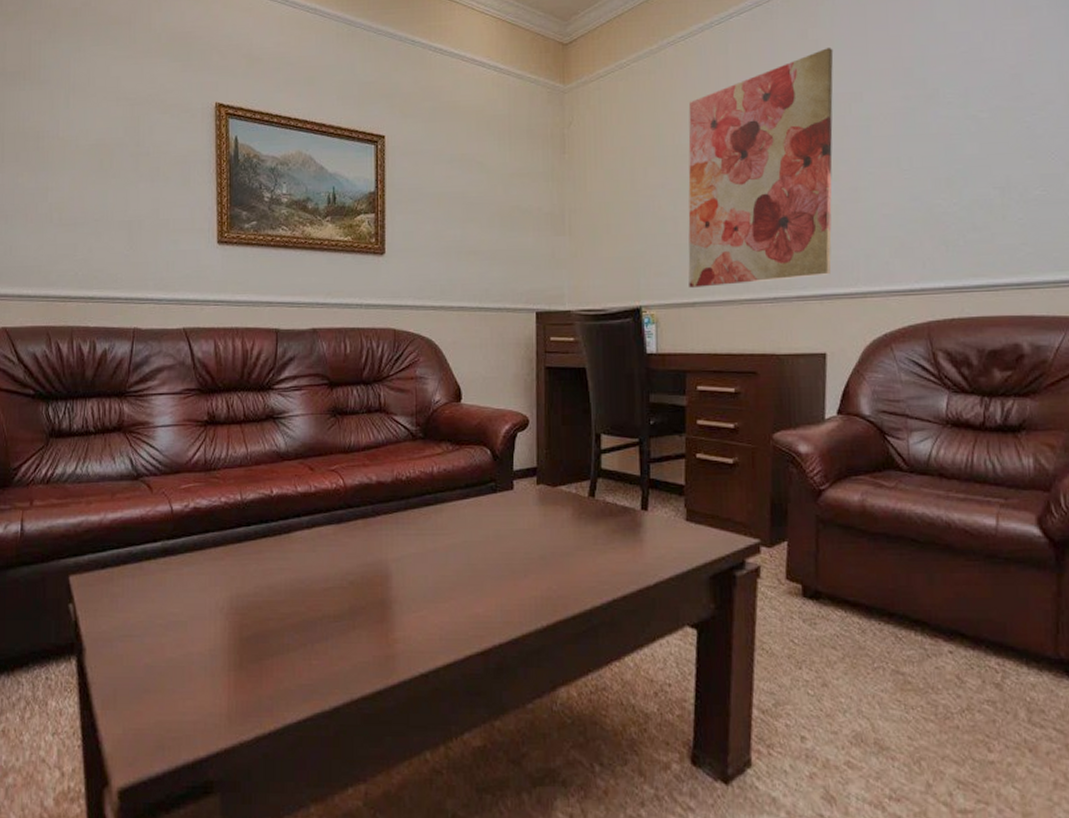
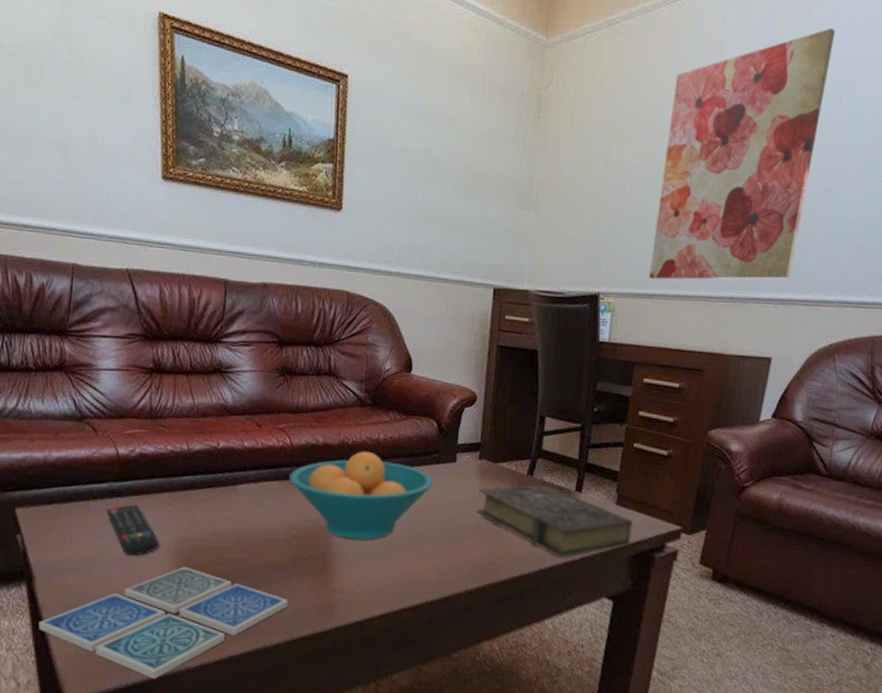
drink coaster: none [87,625,348,757] -> present [39,566,289,679]
remote control: none [160,562,213,618] -> present [107,504,160,556]
fruit bowl: none [344,486,492,582] -> present [290,451,434,540]
book: none [539,505,707,585] -> present [476,484,633,558]

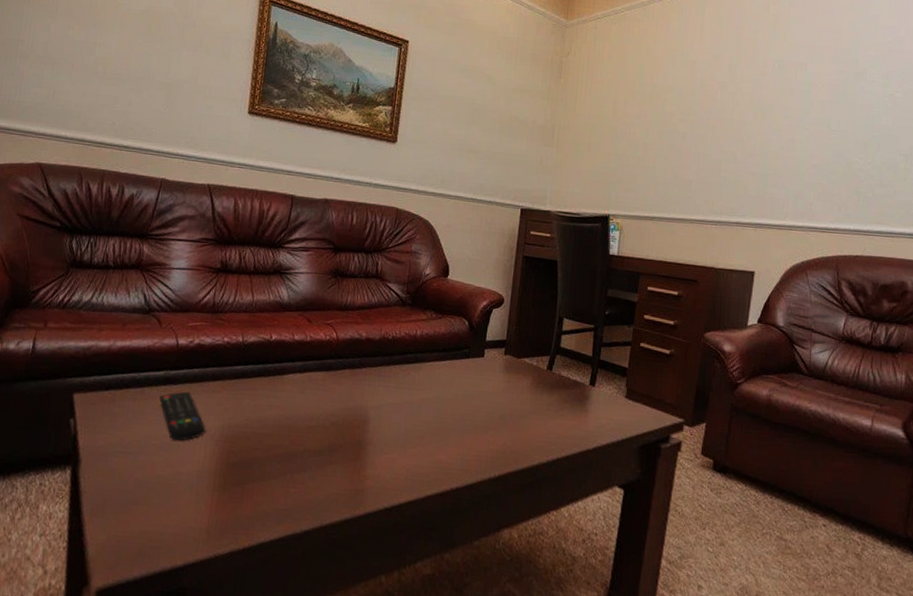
drink coaster: present [39,566,289,679] -> none [76,451,322,567]
fruit bowl: present [290,451,434,540] -> none [333,345,463,429]
book: present [476,484,633,558] -> none [501,378,641,448]
wall art: present [649,28,836,280] -> none [650,22,789,208]

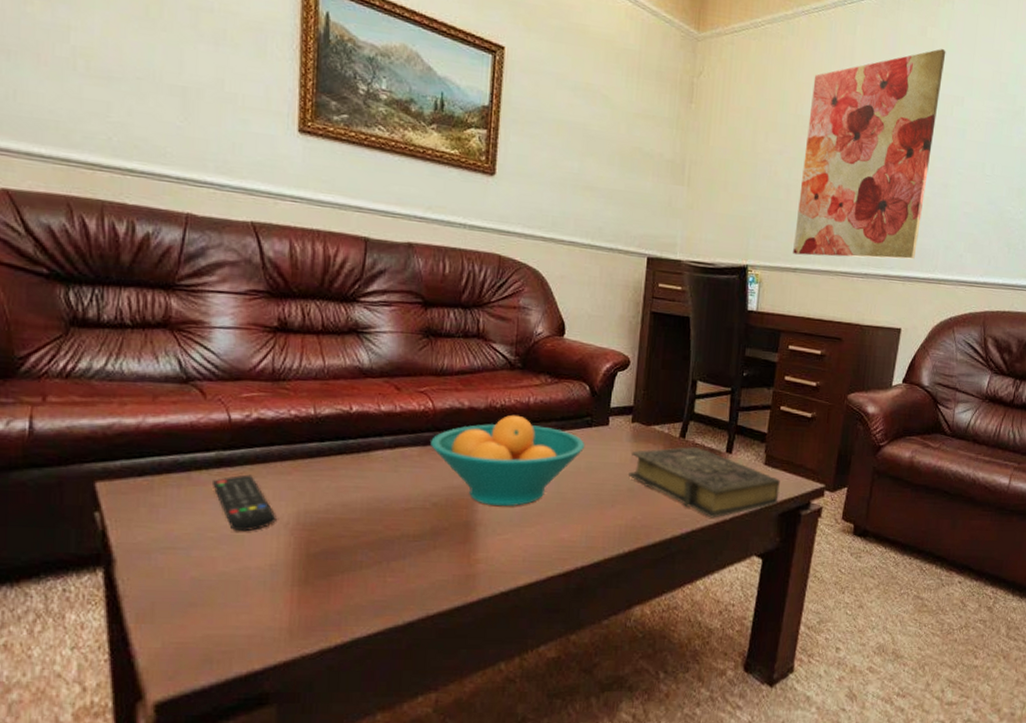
fruit bowl: none [333,345,463,429] -> present [431,414,586,507]
book: none [501,378,641,448] -> present [629,446,780,518]
wall art: none [650,22,789,208] -> present [793,49,946,260]

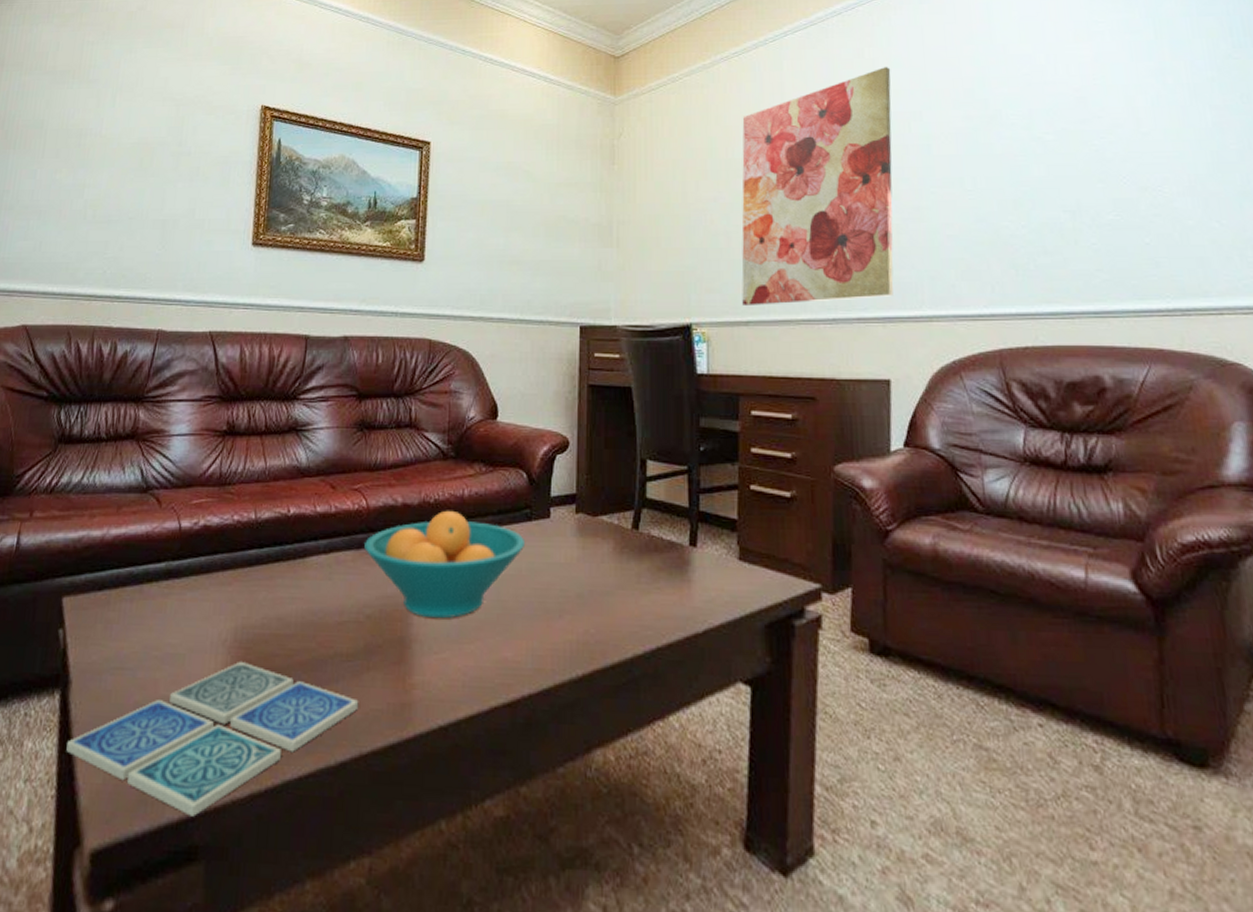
drink coaster: none [117,541,426,670] -> present [66,661,359,817]
remote control: present [213,474,276,532] -> none [161,586,216,650]
book: present [629,446,780,518] -> none [576,539,762,631]

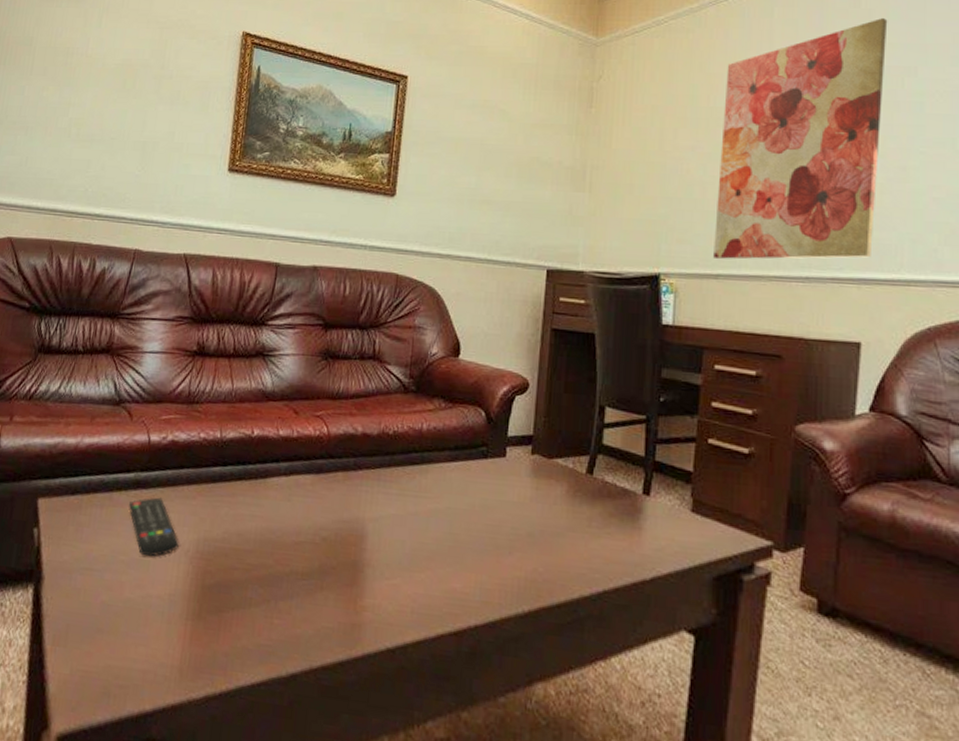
drink coaster: present [66,661,359,817] -> none [37,571,312,712]
remote control: none [161,586,216,650] -> present [129,497,179,557]
fruit bowl: present [364,510,526,619] -> none [323,442,481,547]

